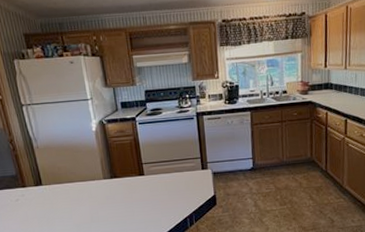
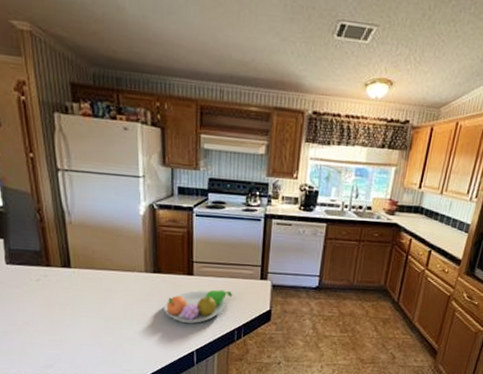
fruit bowl: none [123,184,181,218] -> present [164,289,233,323]

